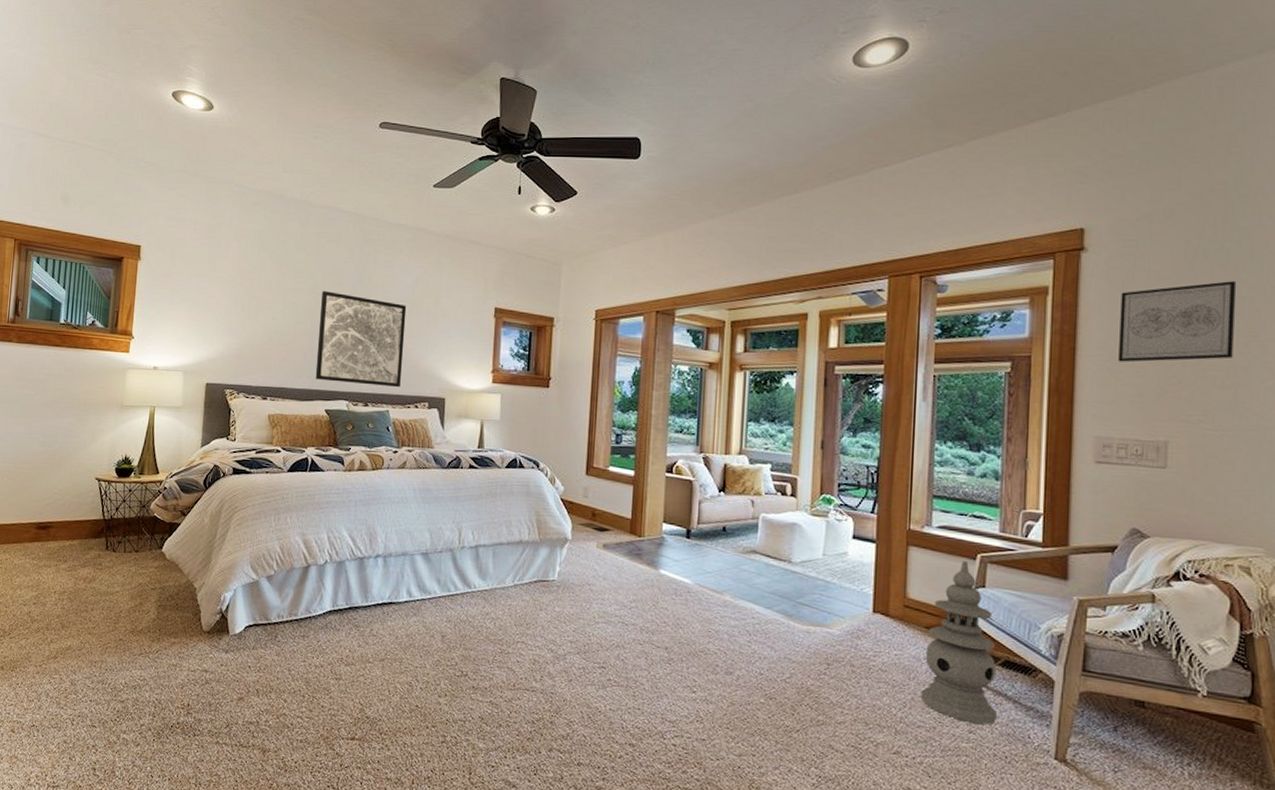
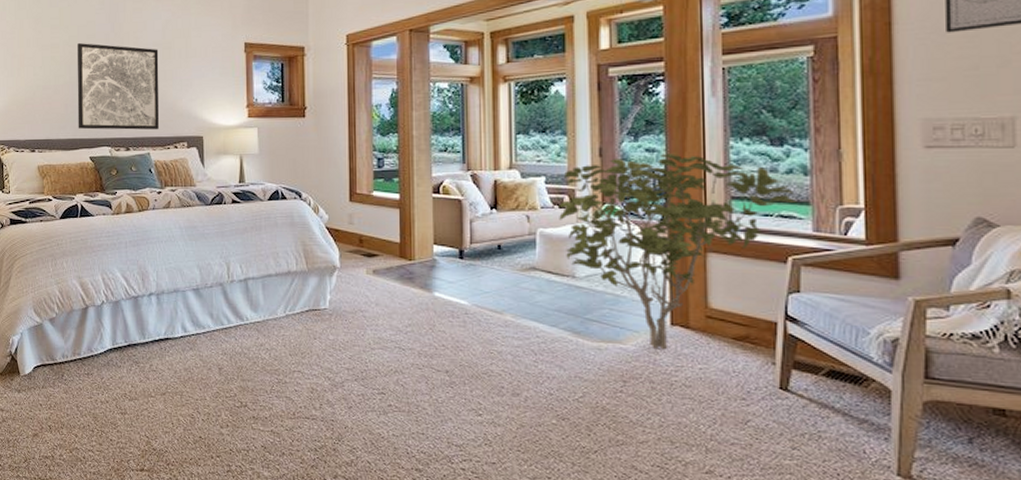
shrub: none [781,450,988,636] -> present [559,153,797,350]
lantern: present [920,560,997,724] -> none [732,264,823,440]

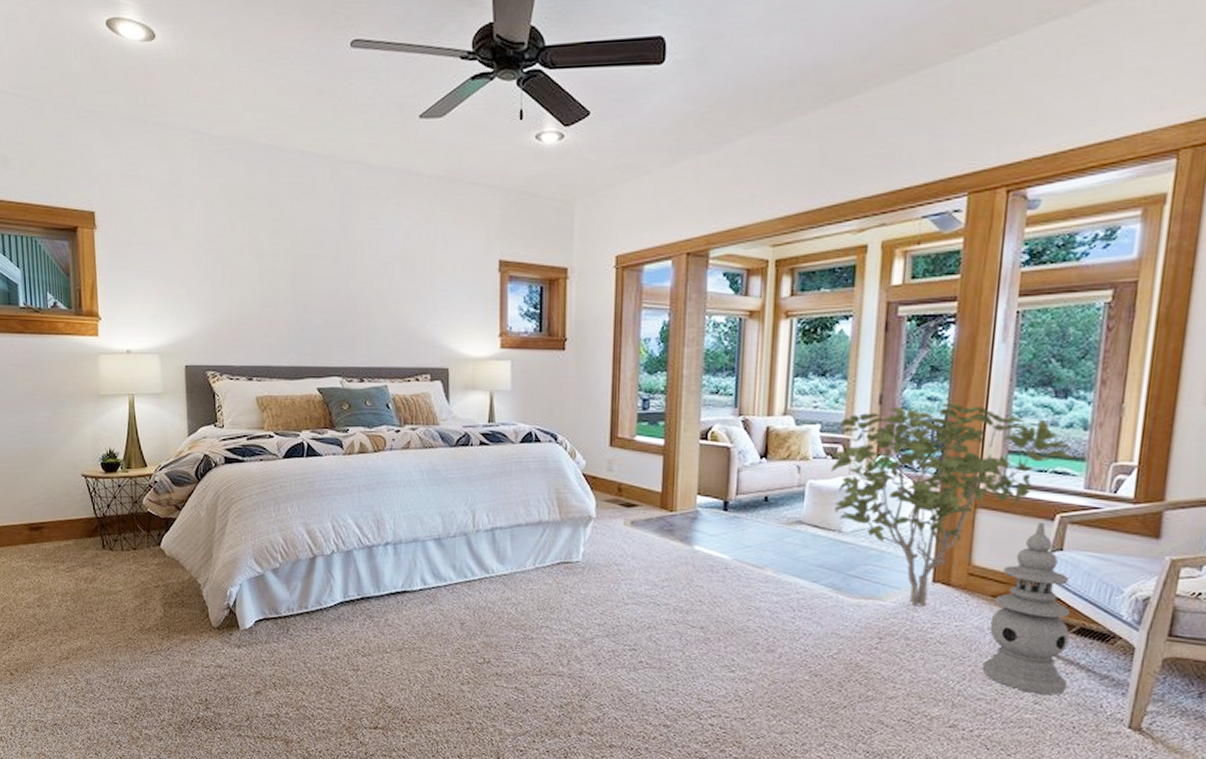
wall art: present [77,42,159,130] -> none [301,251,399,360]
lantern: none [732,264,823,440] -> present [982,521,1070,695]

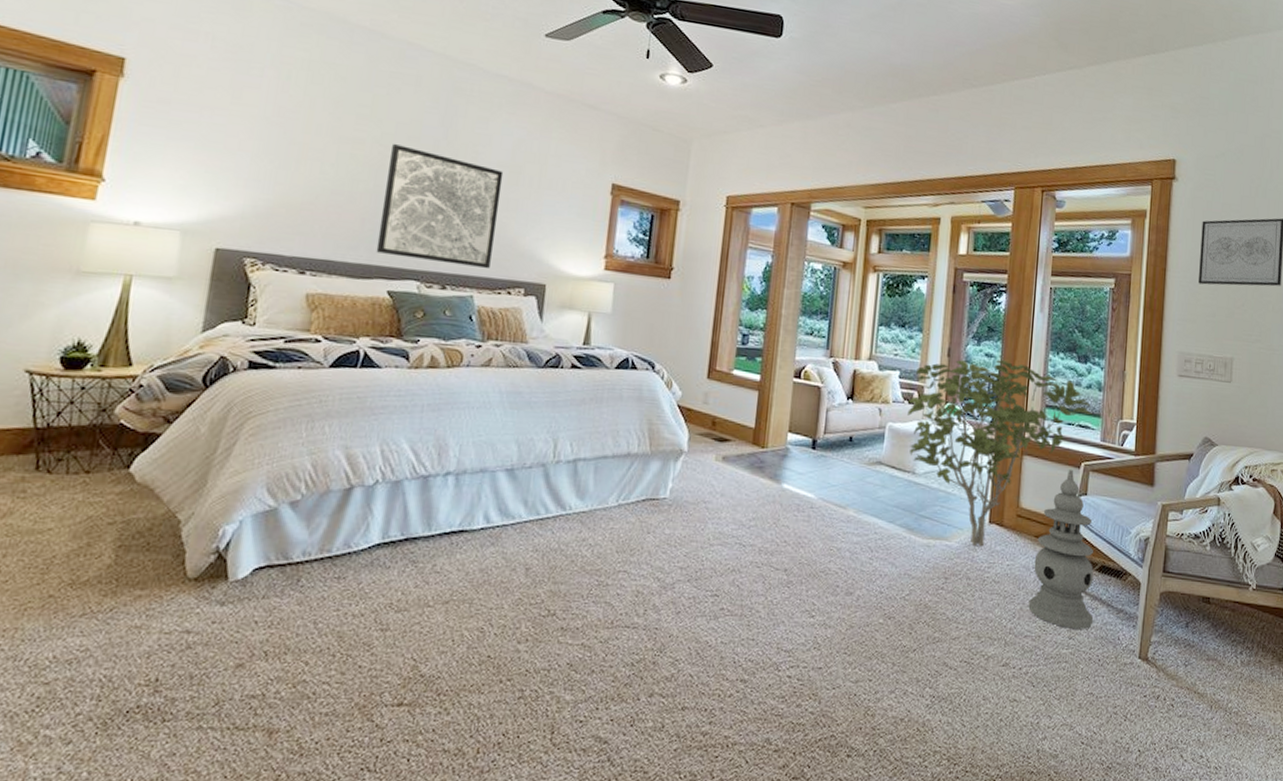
wall art: none [301,251,399,360] -> present [376,143,504,269]

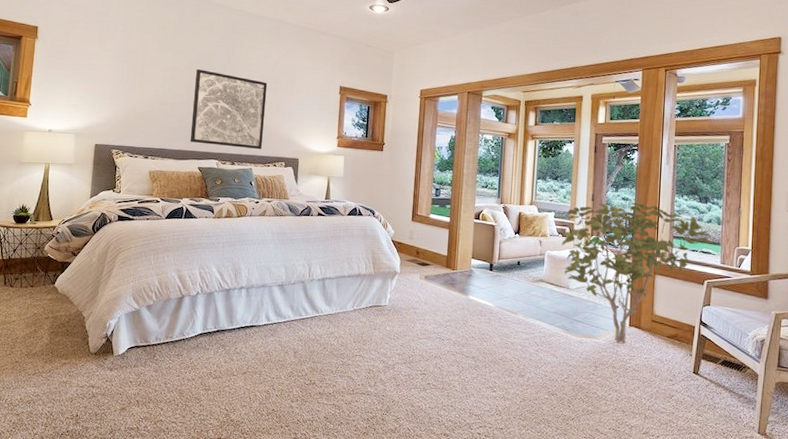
lantern: present [1028,469,1093,630] -> none [663,285,717,409]

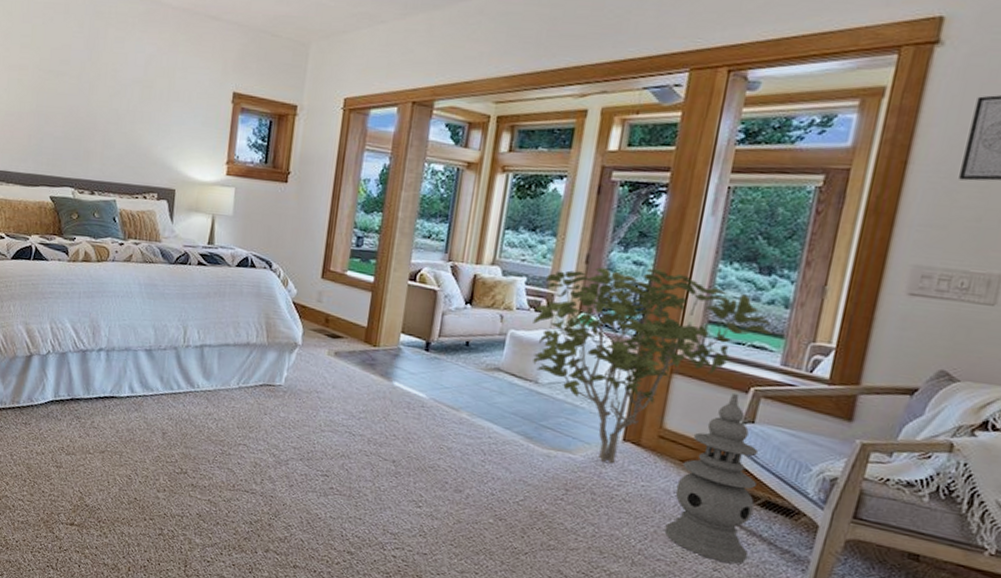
wall art: present [190,68,268,150] -> none [40,67,138,177]
lantern: none [663,285,717,409] -> present [664,393,759,564]

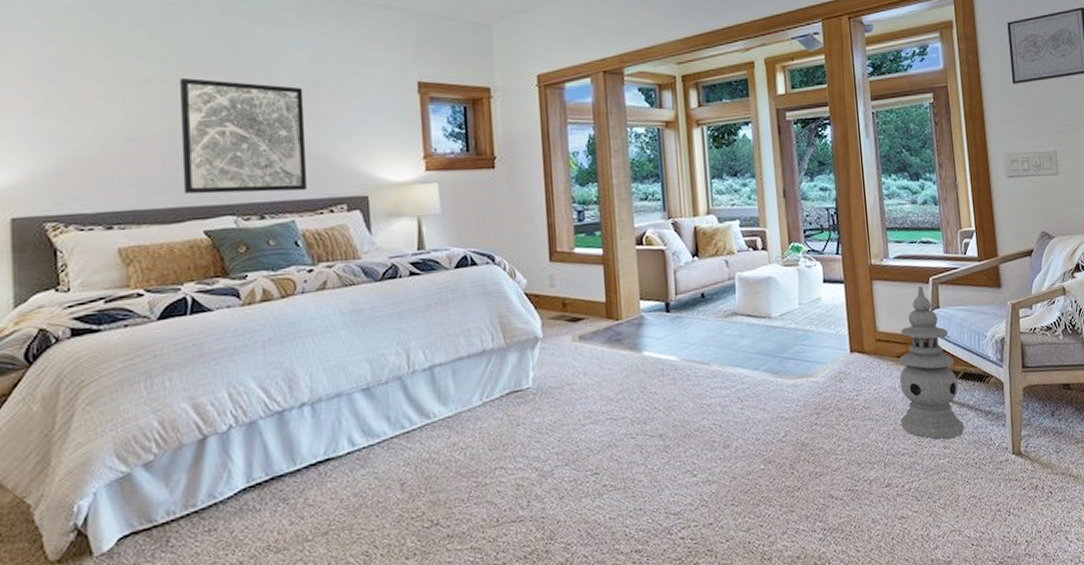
wall art: none [40,67,138,177] -> present [180,77,307,194]
shrub: present [533,267,772,464] -> none [753,191,932,378]

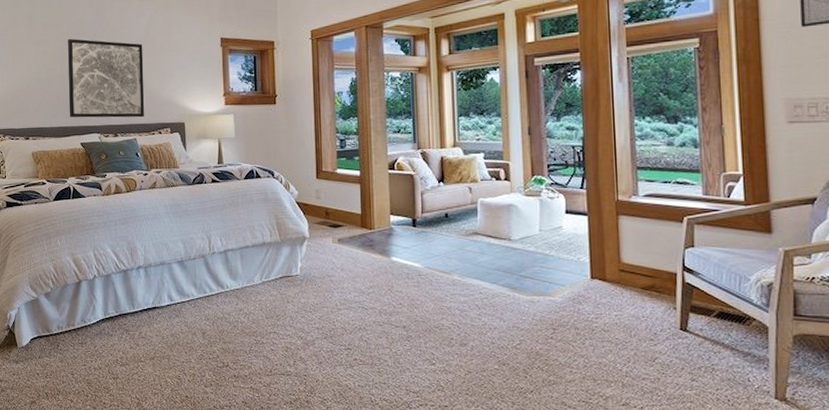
lantern: present [899,285,964,439] -> none [643,224,716,373]

